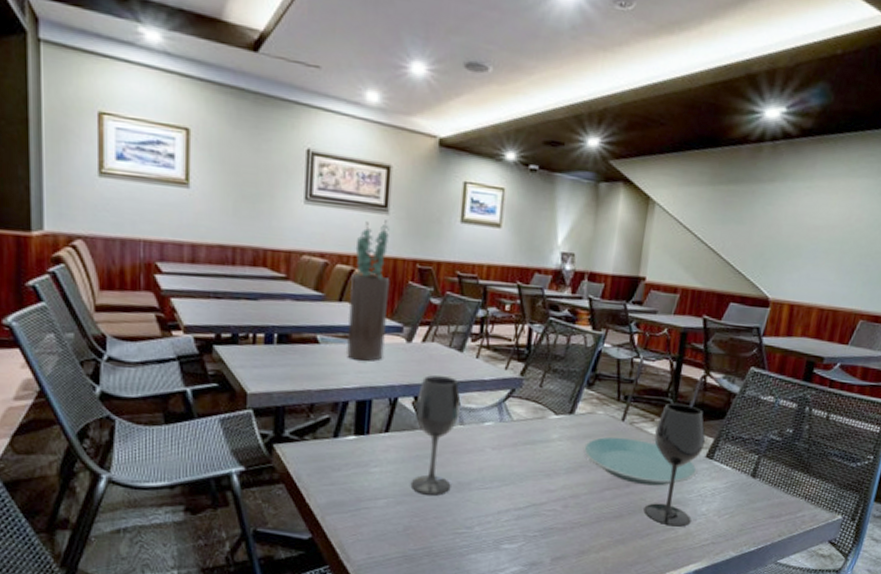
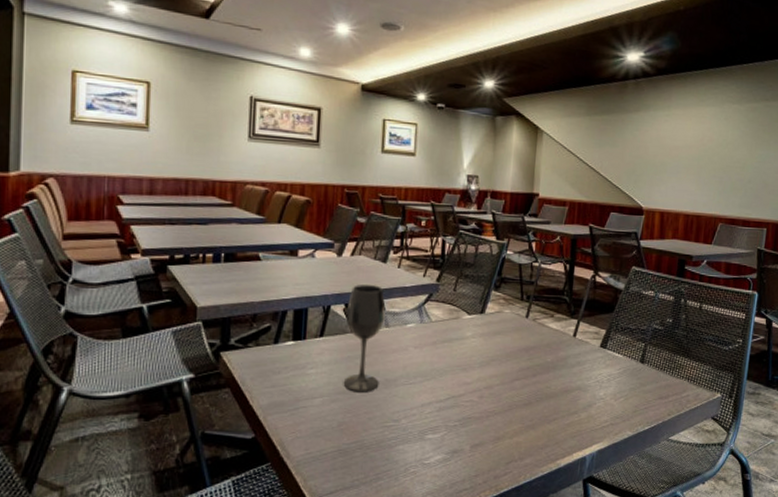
vase: present [345,220,389,361] -> none [284,153,321,274]
plate: present [583,436,698,486] -> none [493,332,594,375]
wineglass: present [644,403,706,527] -> none [550,301,598,411]

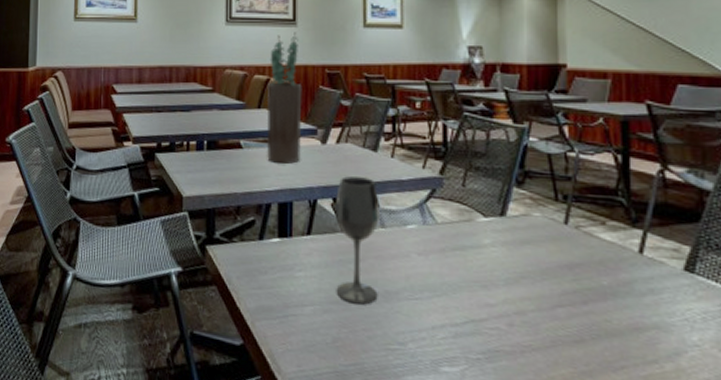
vase: none [284,153,321,274] -> present [266,32,302,164]

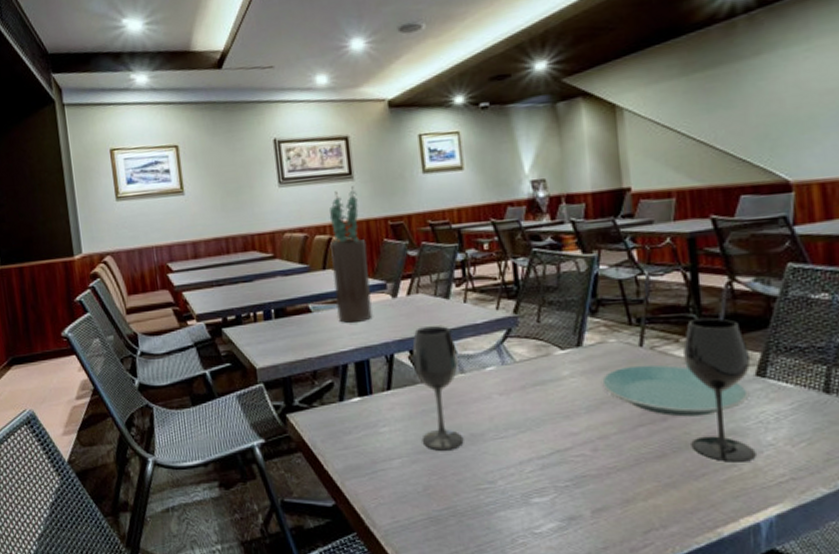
plate: none [522,242,677,305] -> present [600,364,750,417]
wineglass: none [610,204,680,360] -> present [683,318,756,462]

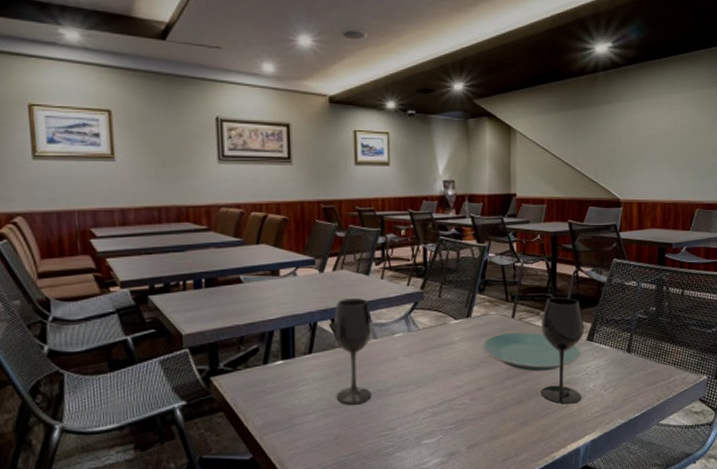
vase: present [329,186,373,323] -> none [265,170,301,294]

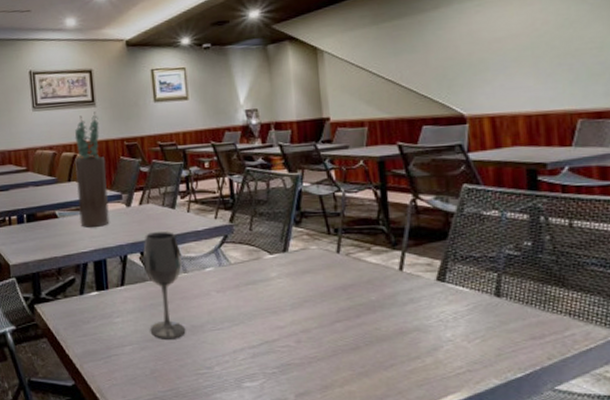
vase: none [265,170,301,294] -> present [74,111,110,227]
plate: present [482,332,582,372] -> none [303,269,432,315]
wineglass: present [541,297,584,404] -> none [374,230,437,355]

